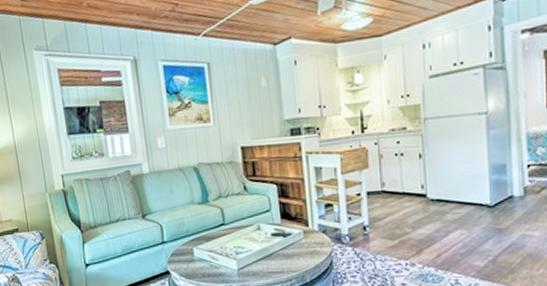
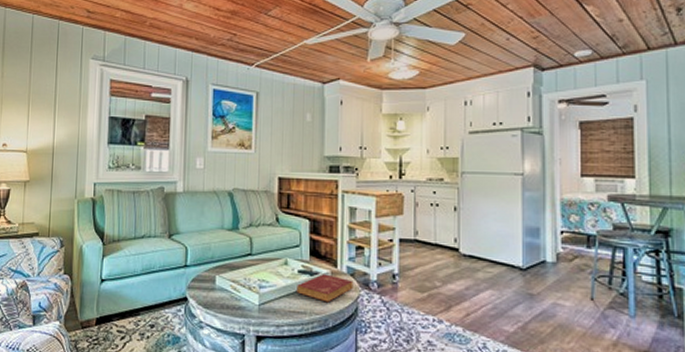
book: none [272,234,326,260] -> present [297,274,353,303]

